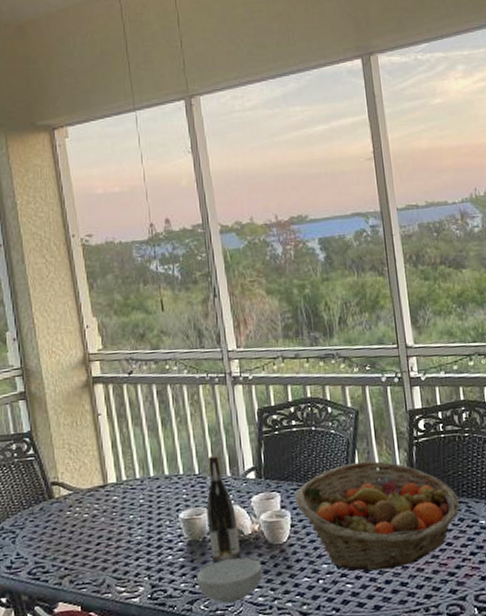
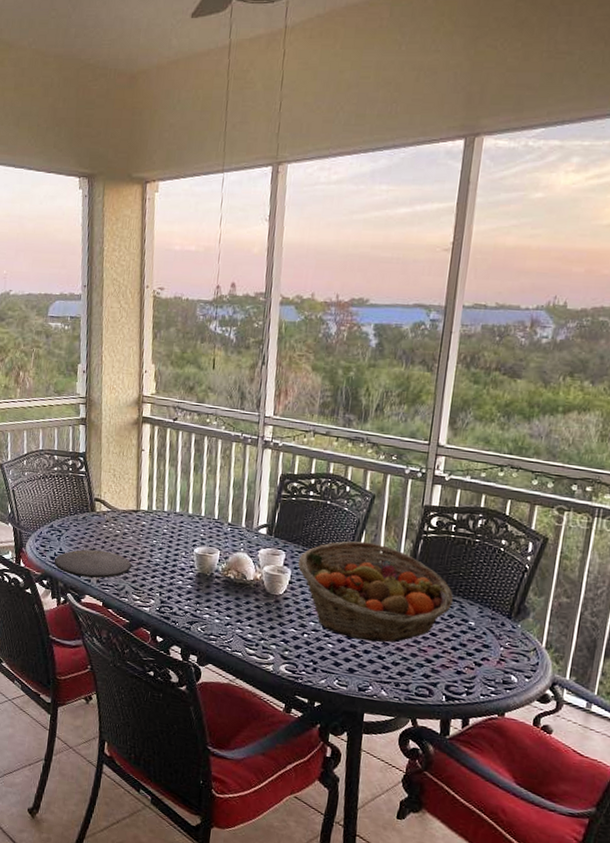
plate: none [12,542,109,582] -> present [54,549,132,578]
cereal bowl: present [197,557,262,603] -> none [199,596,256,633]
wine bottle: present [206,455,240,564] -> none [215,506,243,599]

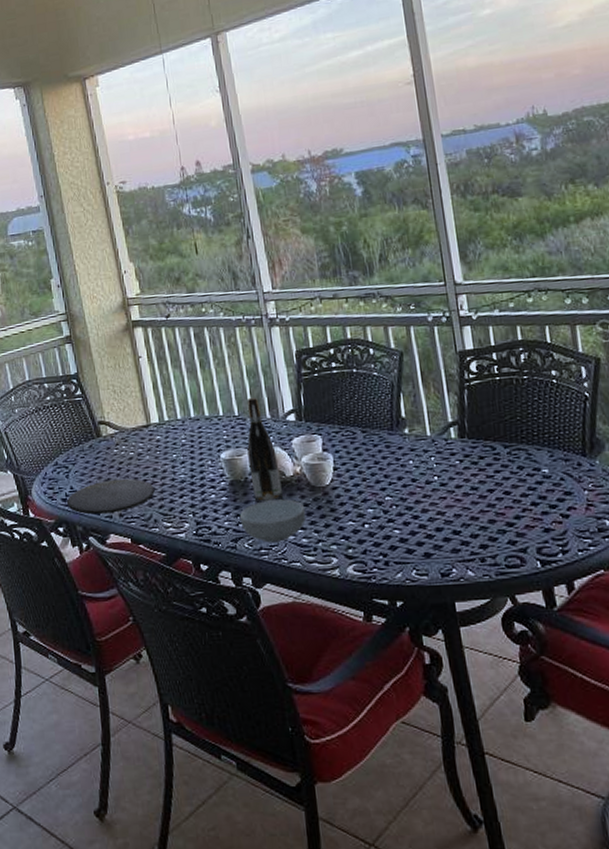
cereal bowl: none [199,596,256,633] -> present [240,499,305,543]
wine bottle: none [215,506,243,599] -> present [246,397,283,504]
fruit basket: present [297,540,454,643] -> none [337,404,519,518]

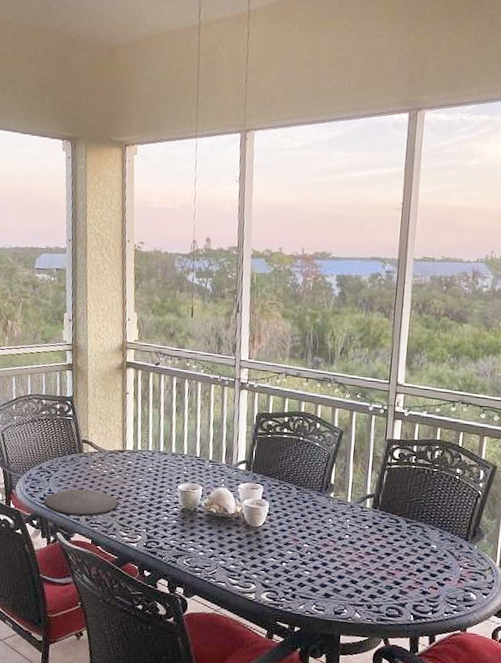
cereal bowl: present [240,499,305,543] -> none [184,529,237,565]
wine bottle: present [246,397,283,504] -> none [198,444,224,532]

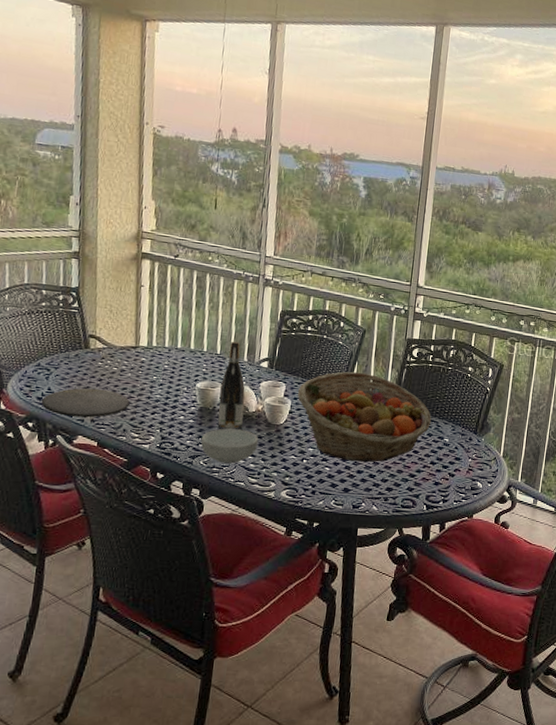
cereal bowl: none [184,529,237,565] -> present [201,428,258,464]
wine bottle: none [198,444,224,532] -> present [217,341,245,431]
fruit basket: none [274,473,417,568] -> present [297,371,432,463]

